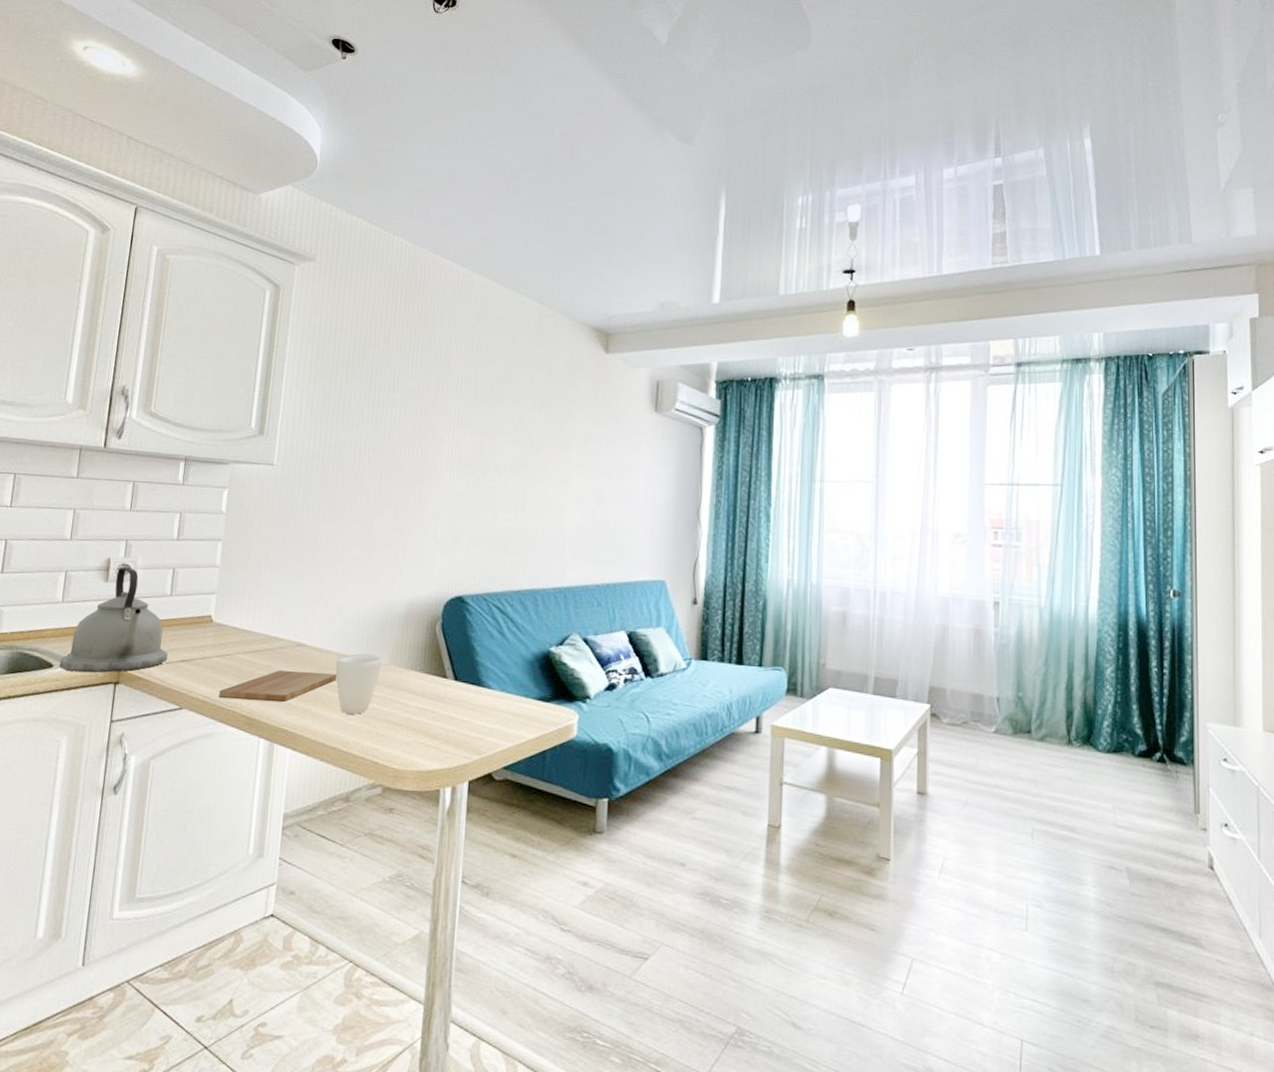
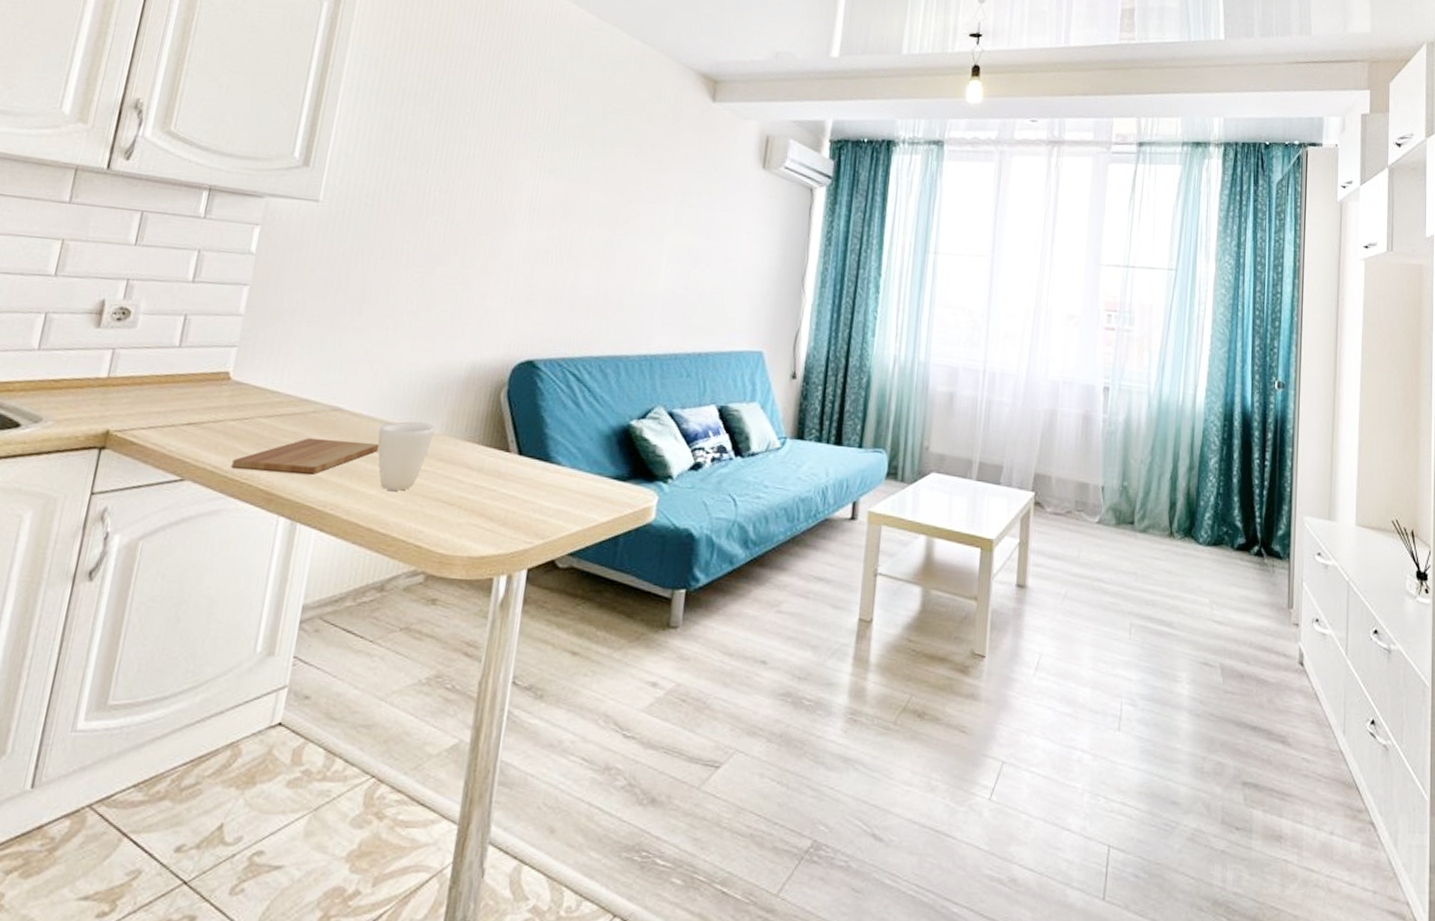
kettle: present [59,567,169,674] -> none [28,310,172,436]

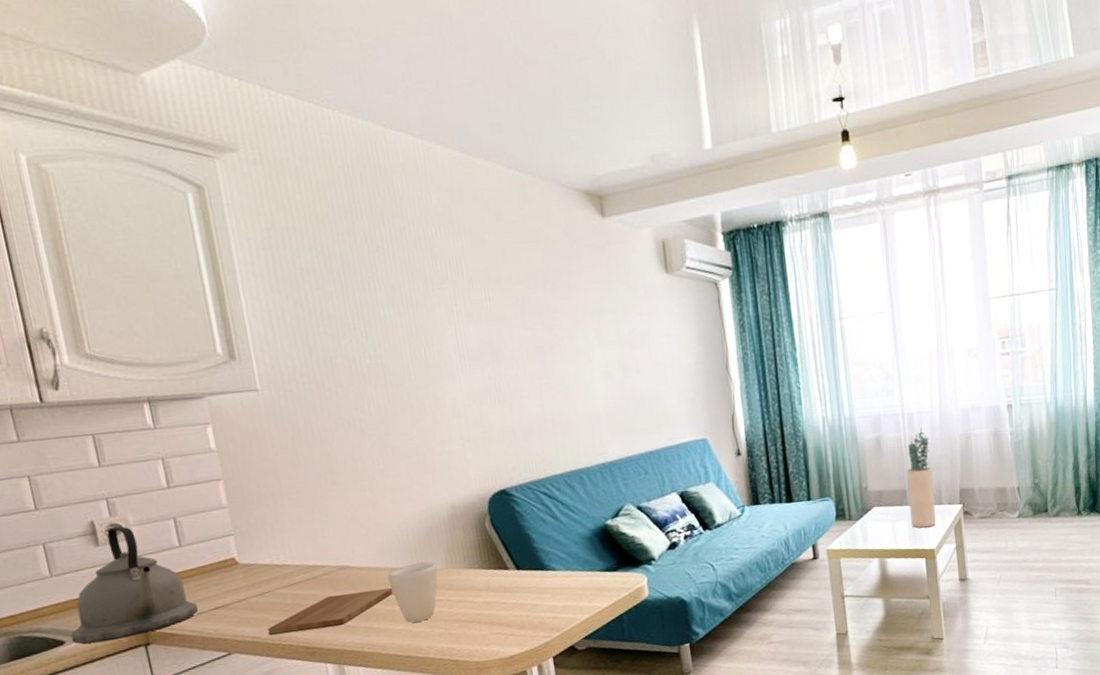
kettle: none [28,310,172,436] -> present [71,526,199,645]
vase: none [971,391,1009,512] -> present [906,427,937,528]

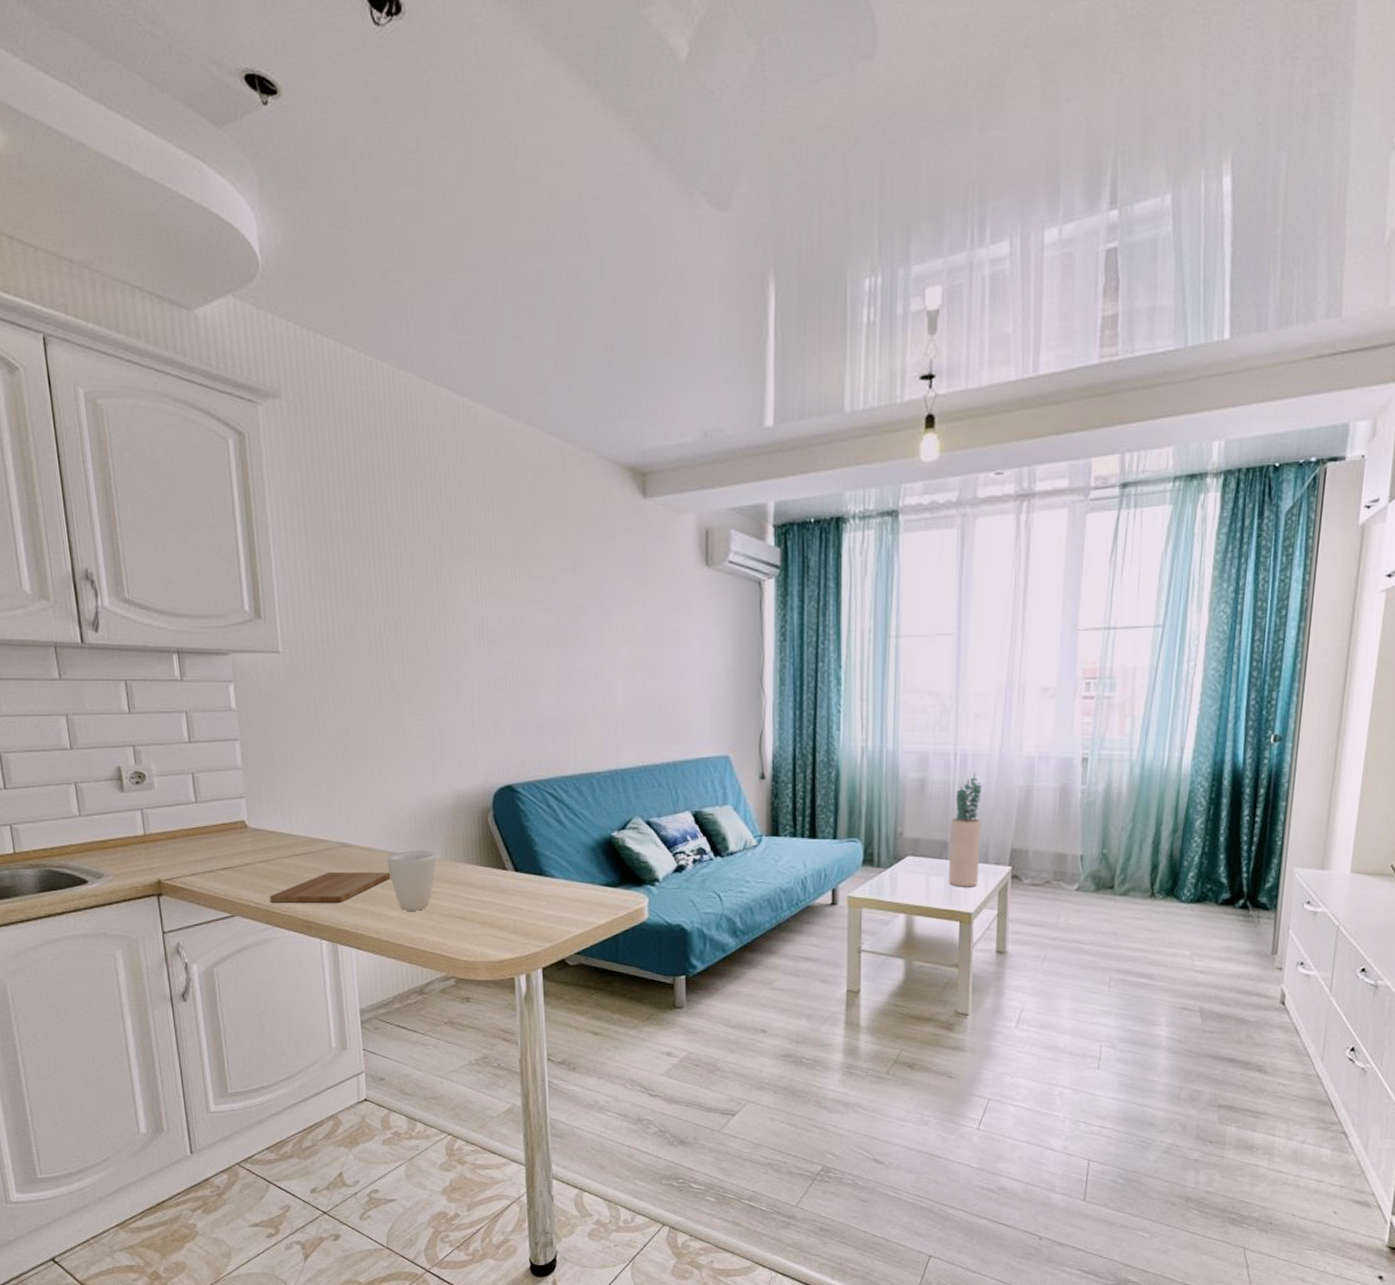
kettle: present [71,526,199,645] -> none [93,775,208,887]

